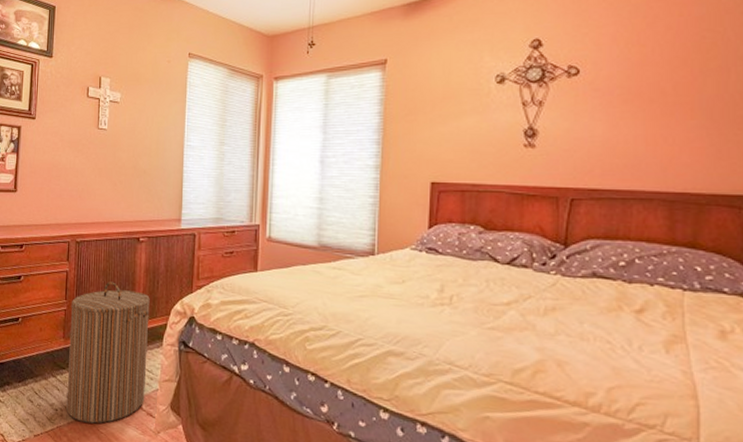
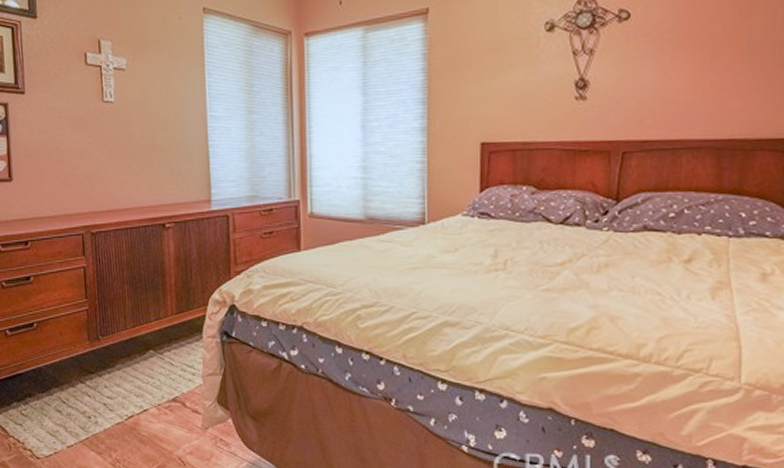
laundry hamper: present [66,281,150,424] -> none [93,274,188,427]

